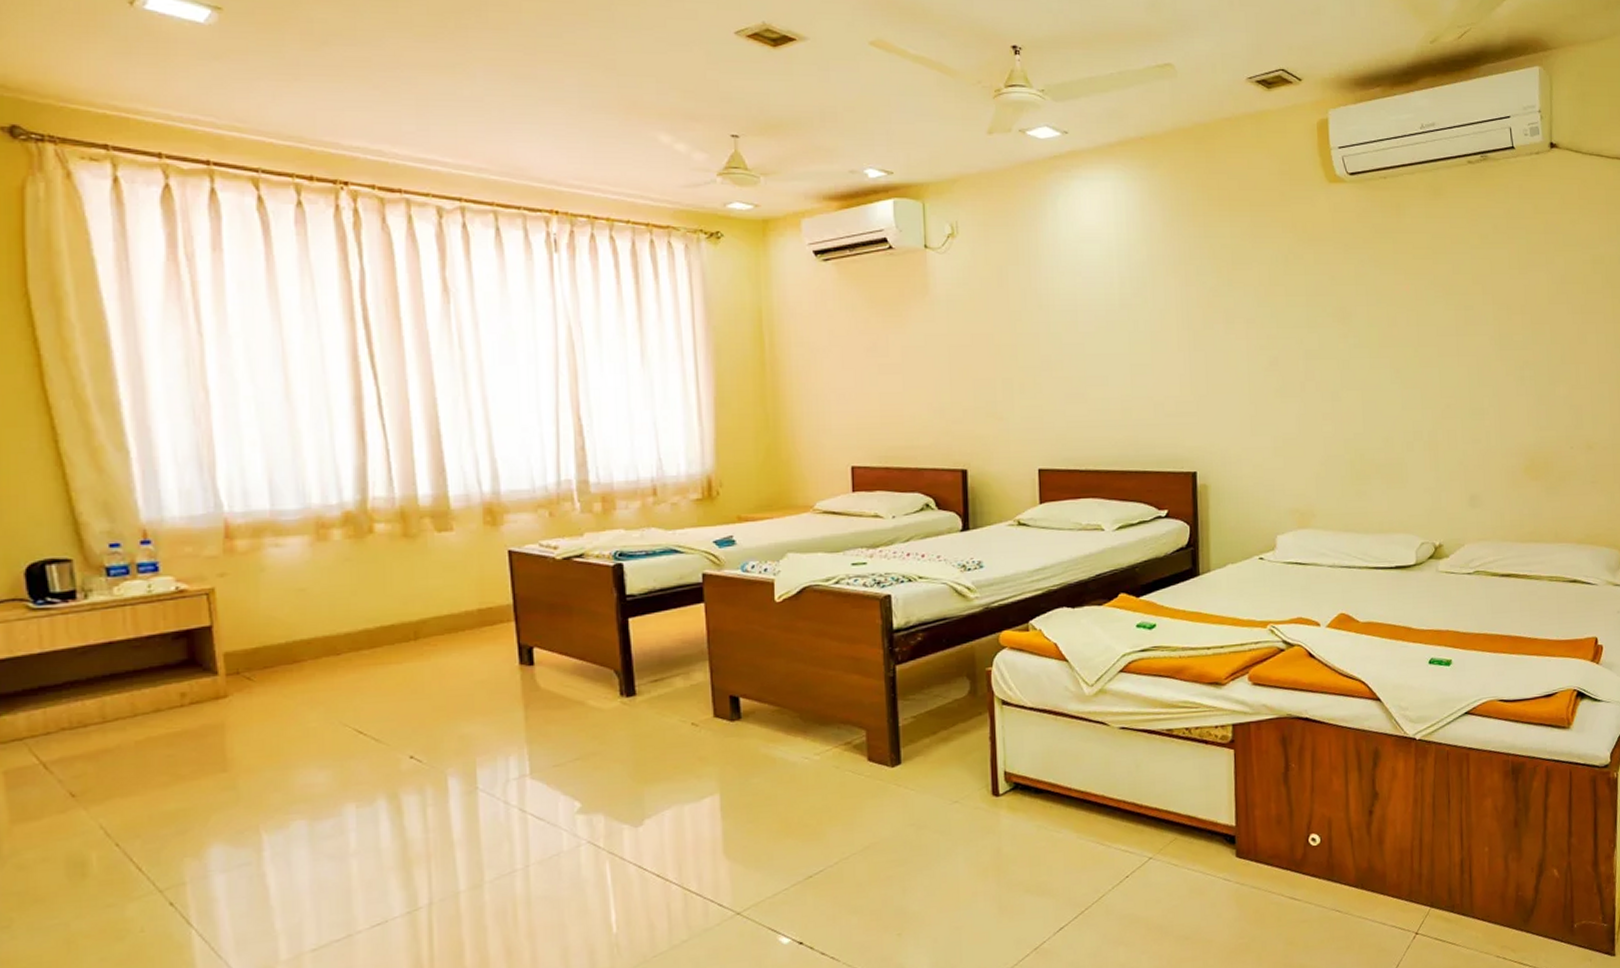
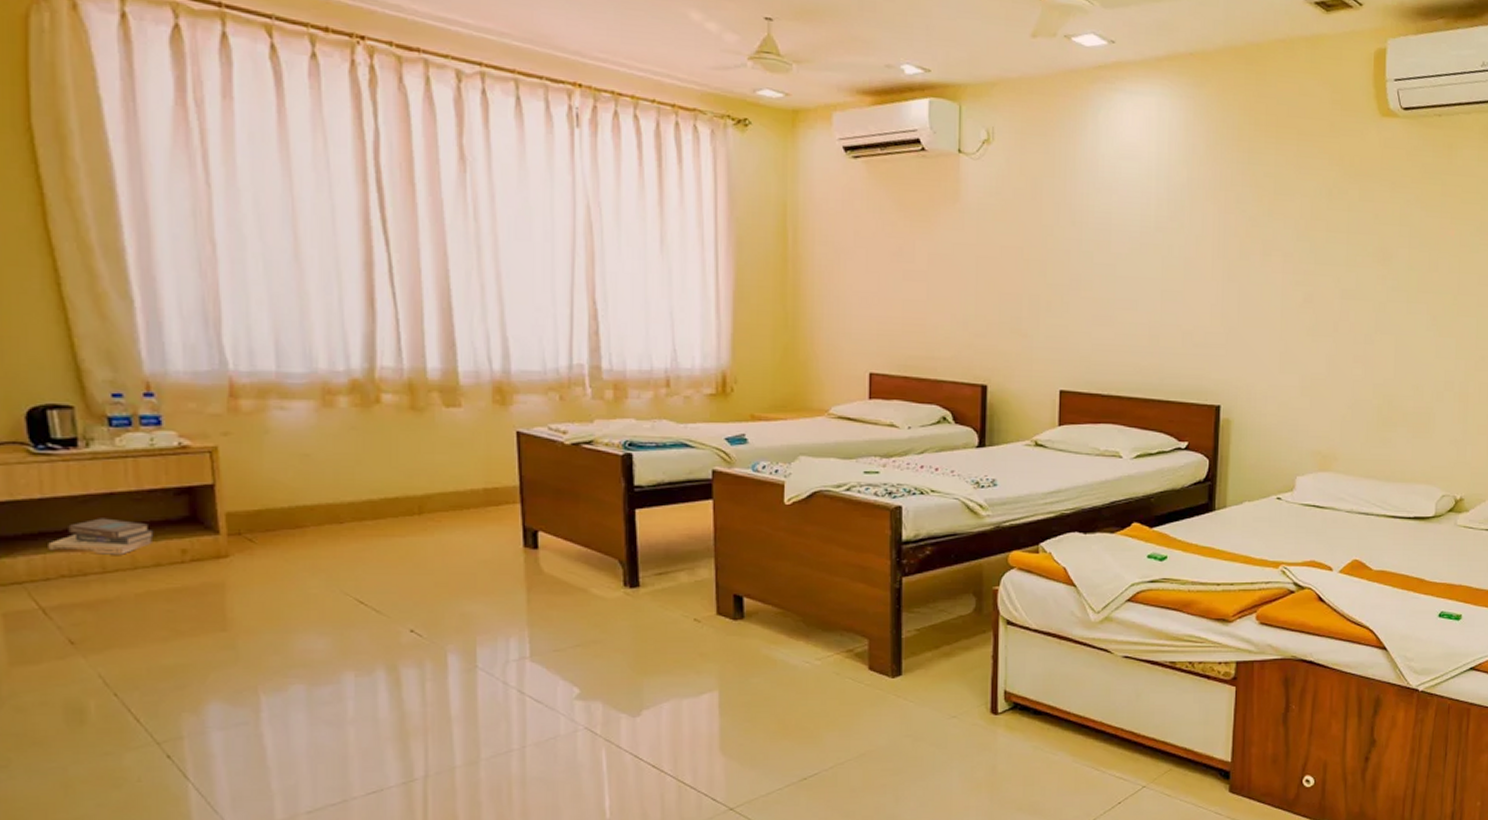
books: none [48,667,153,706] -> present [48,518,154,555]

